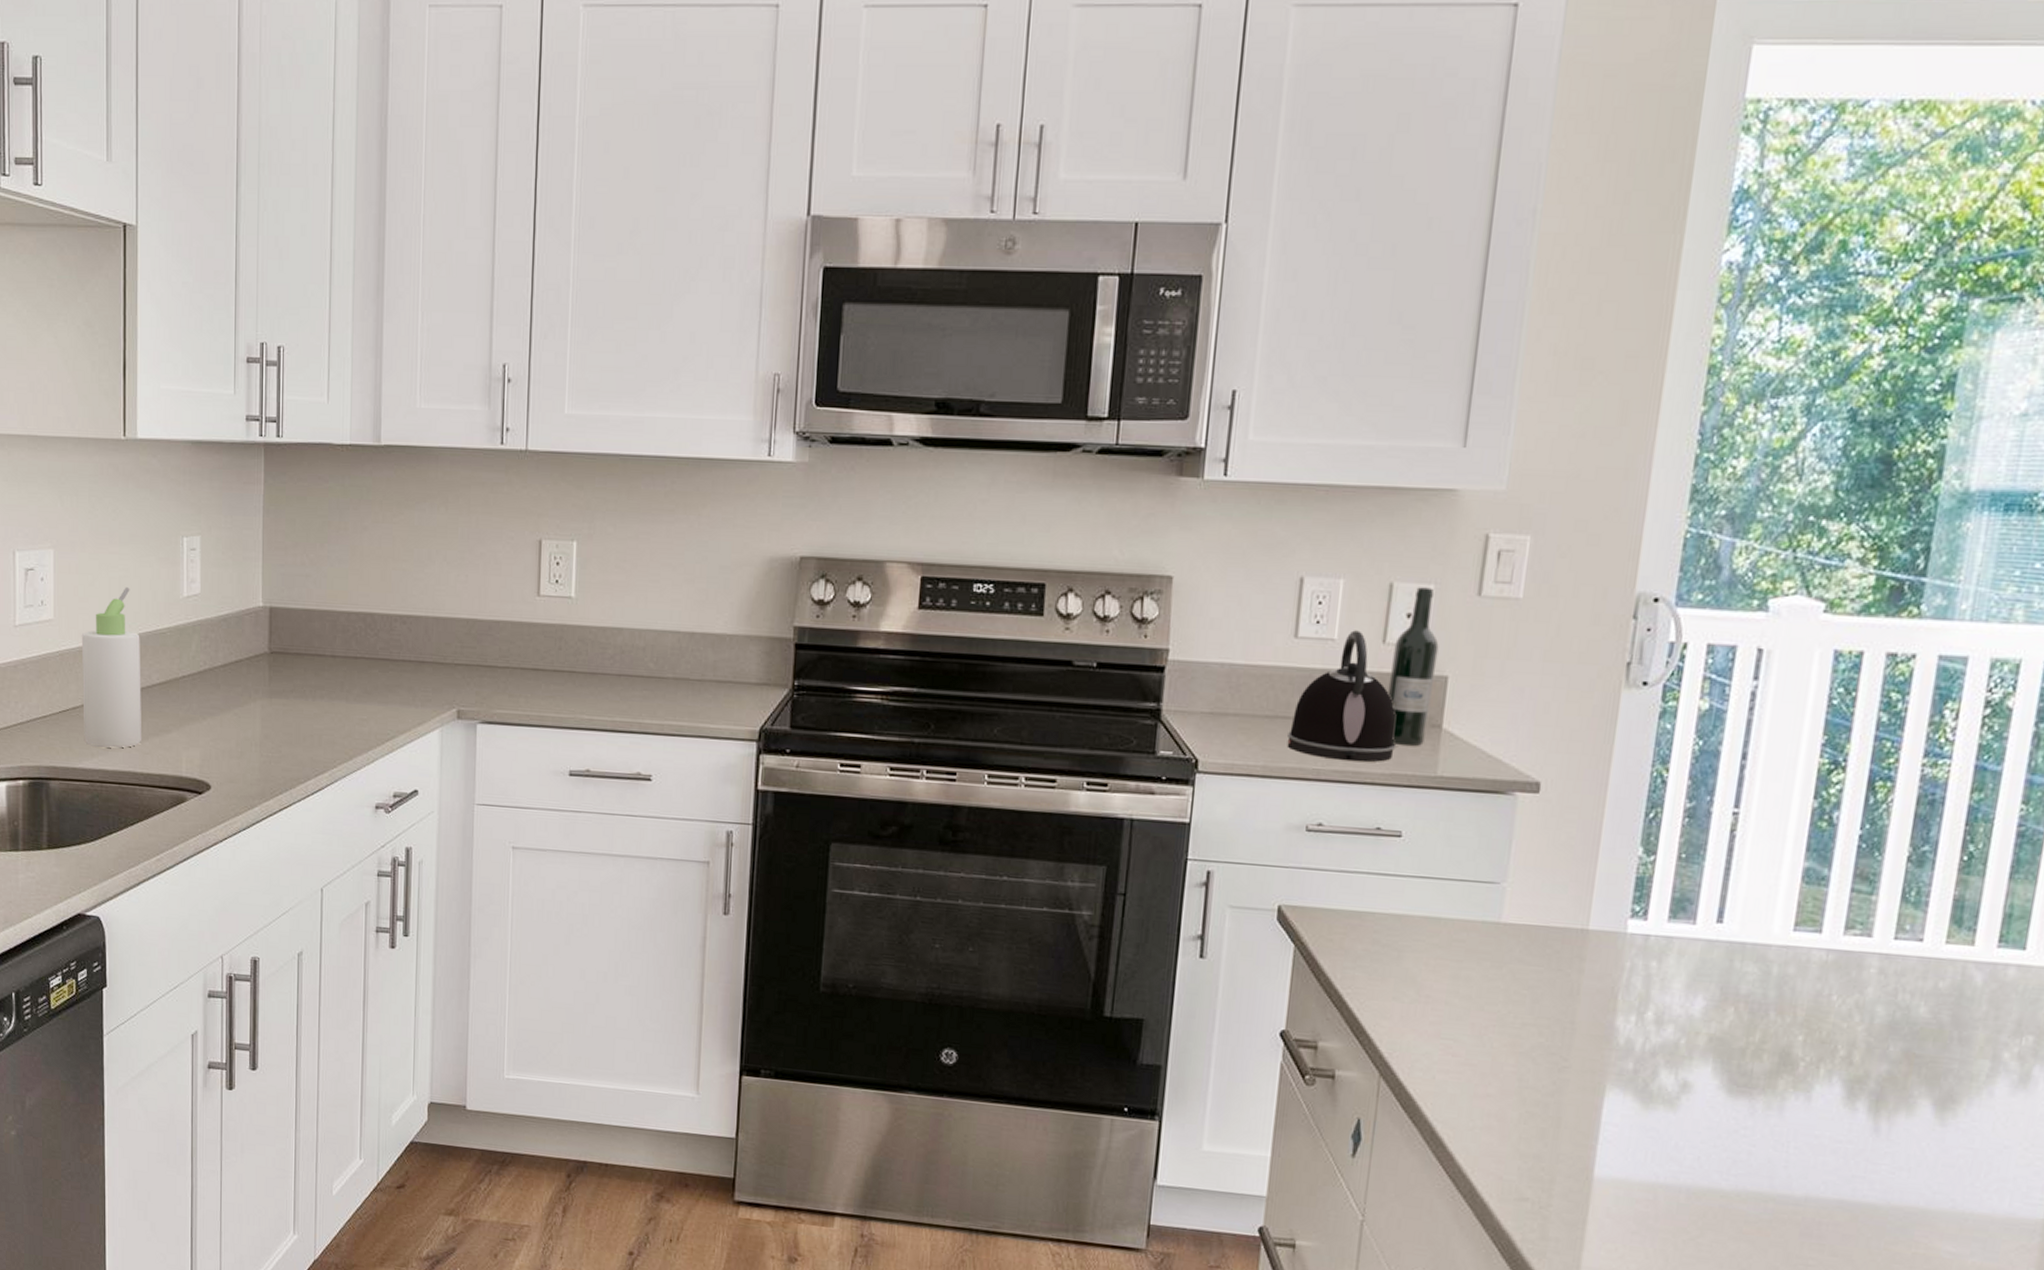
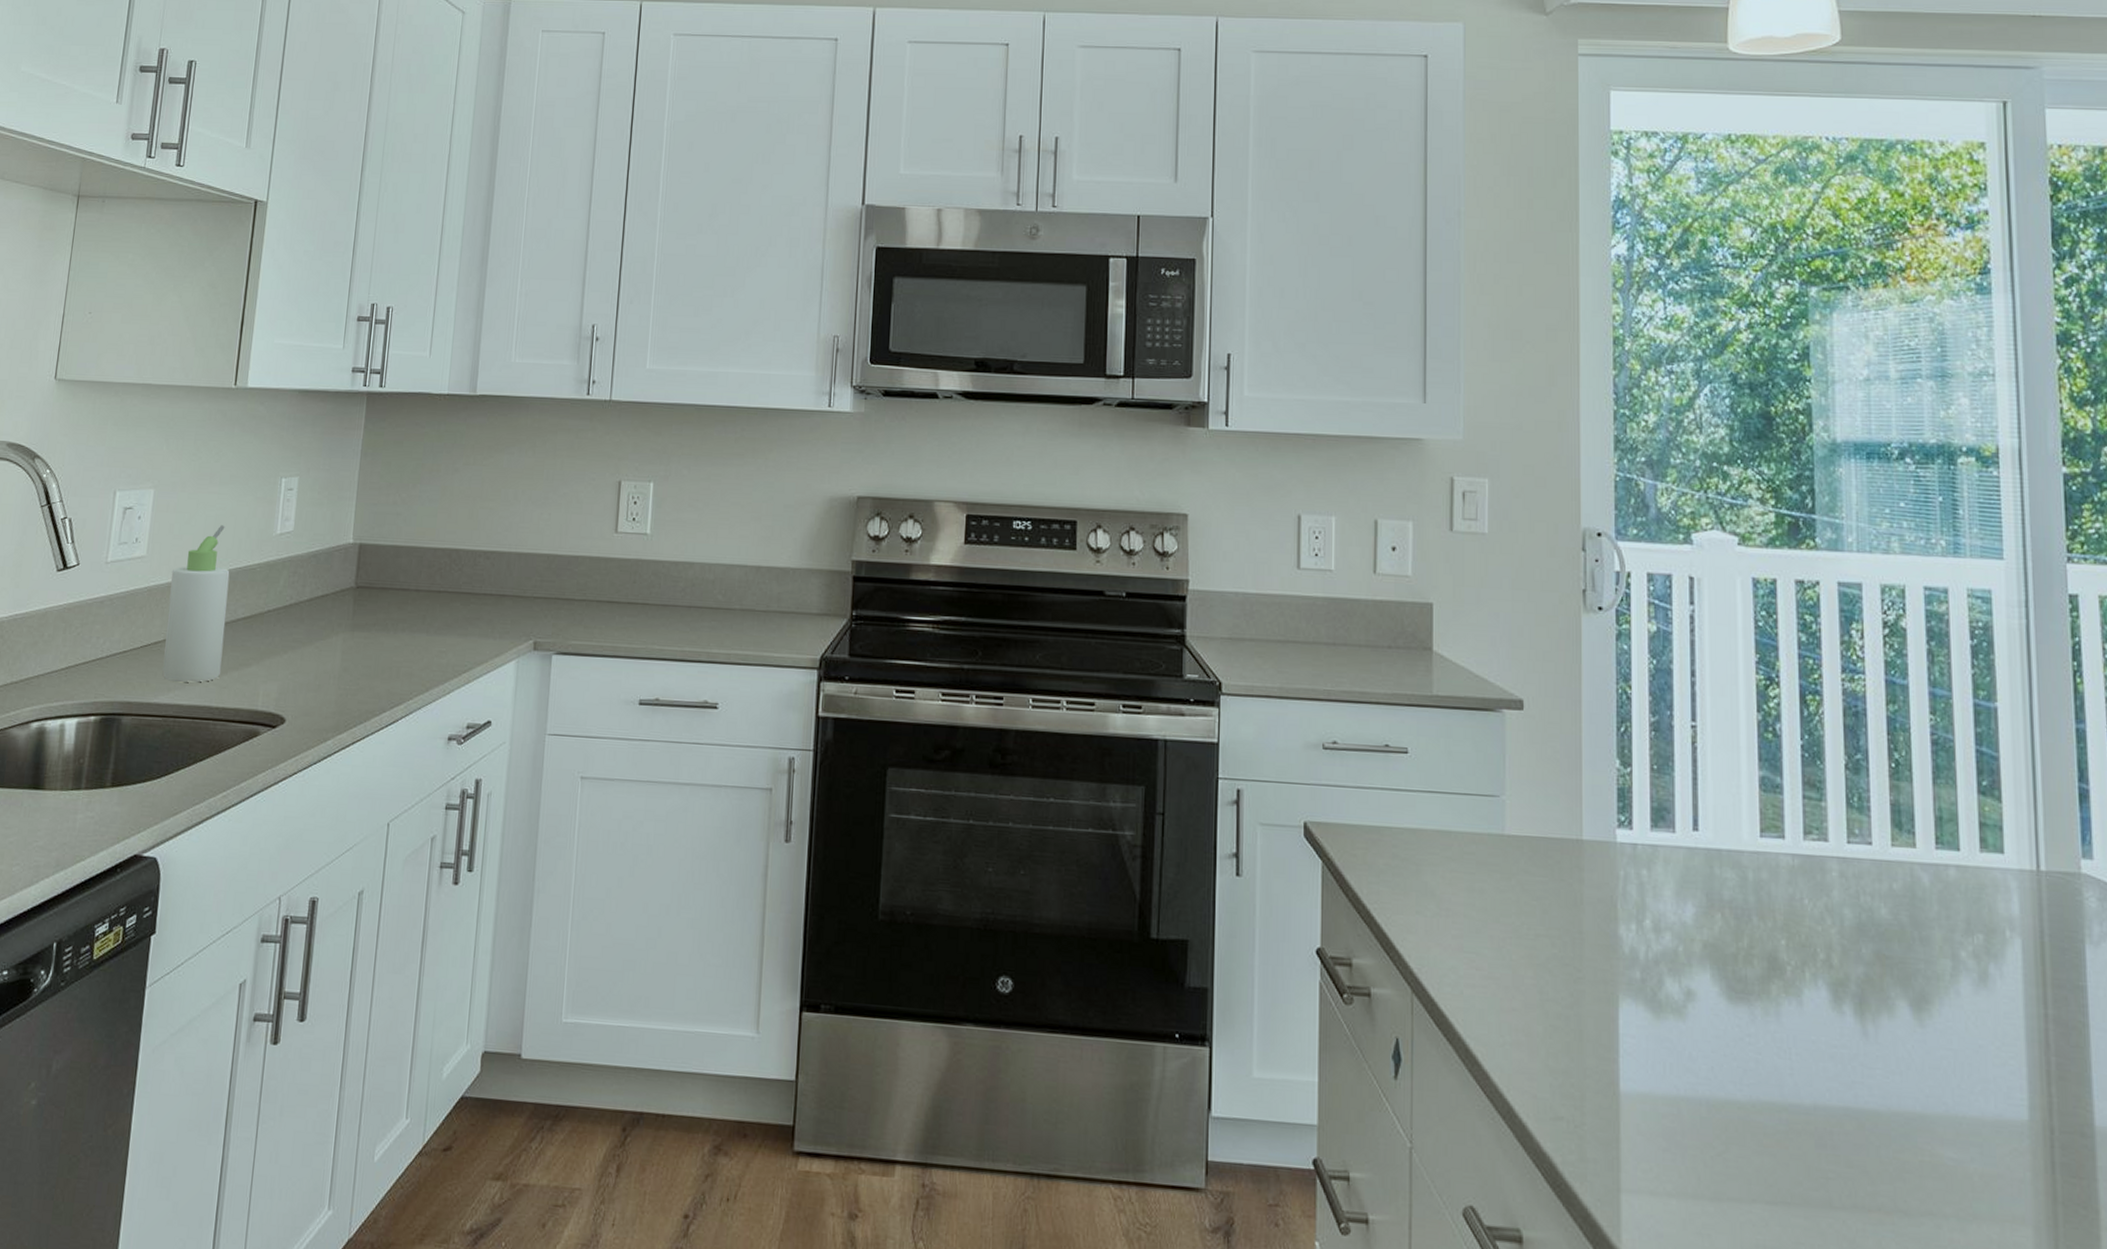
kettle: present [1287,630,1397,763] -> none [1299,562,1395,684]
wine bottle: present [1387,587,1439,747] -> none [1382,523,1422,668]

